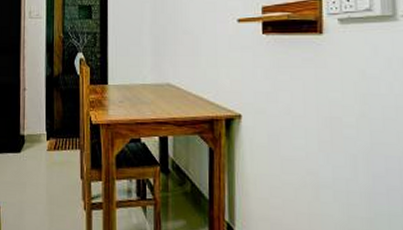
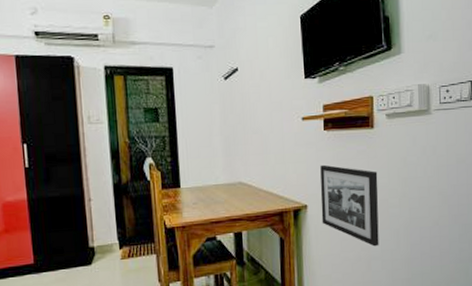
picture frame: none [257,71,330,173] -> present [320,164,379,247]

